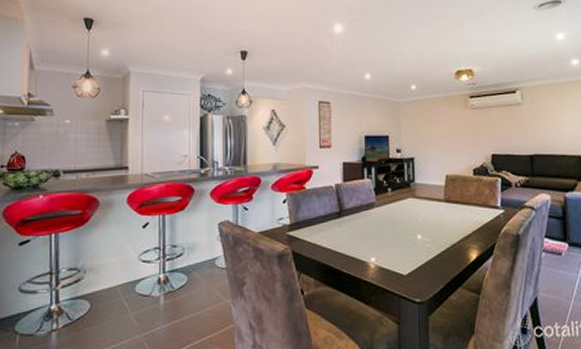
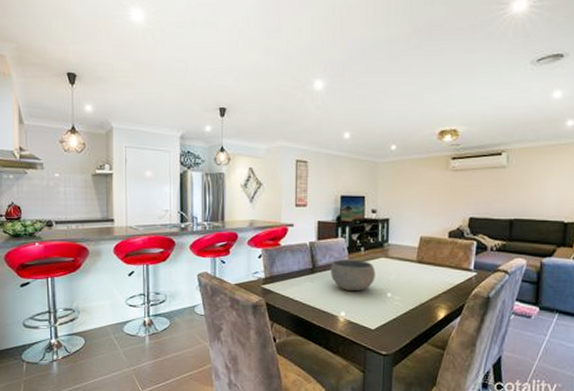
bowl: none [358,201,404,235] -> present [331,259,376,292]

